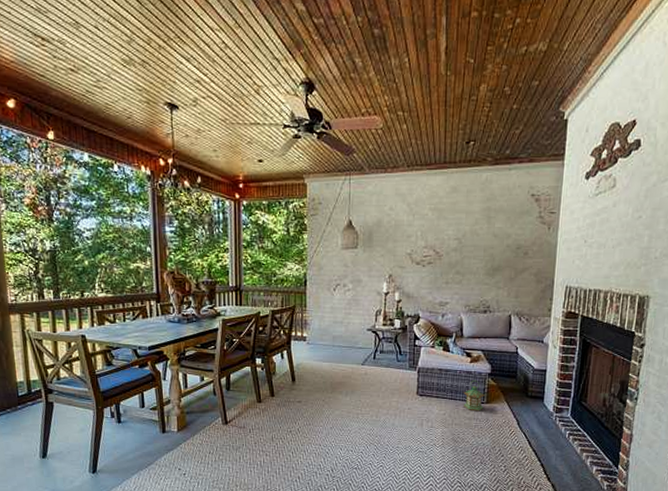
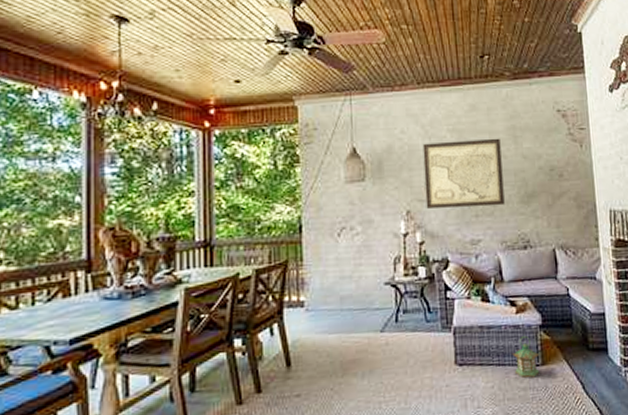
wall art: none [405,217,475,276] -> present [422,138,505,209]

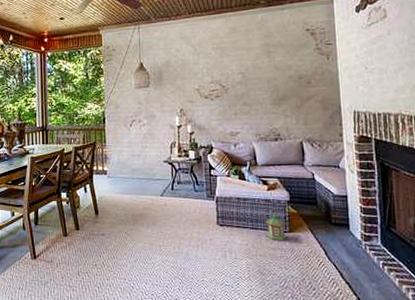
wall art: present [422,138,505,209] -> none [193,53,259,108]

